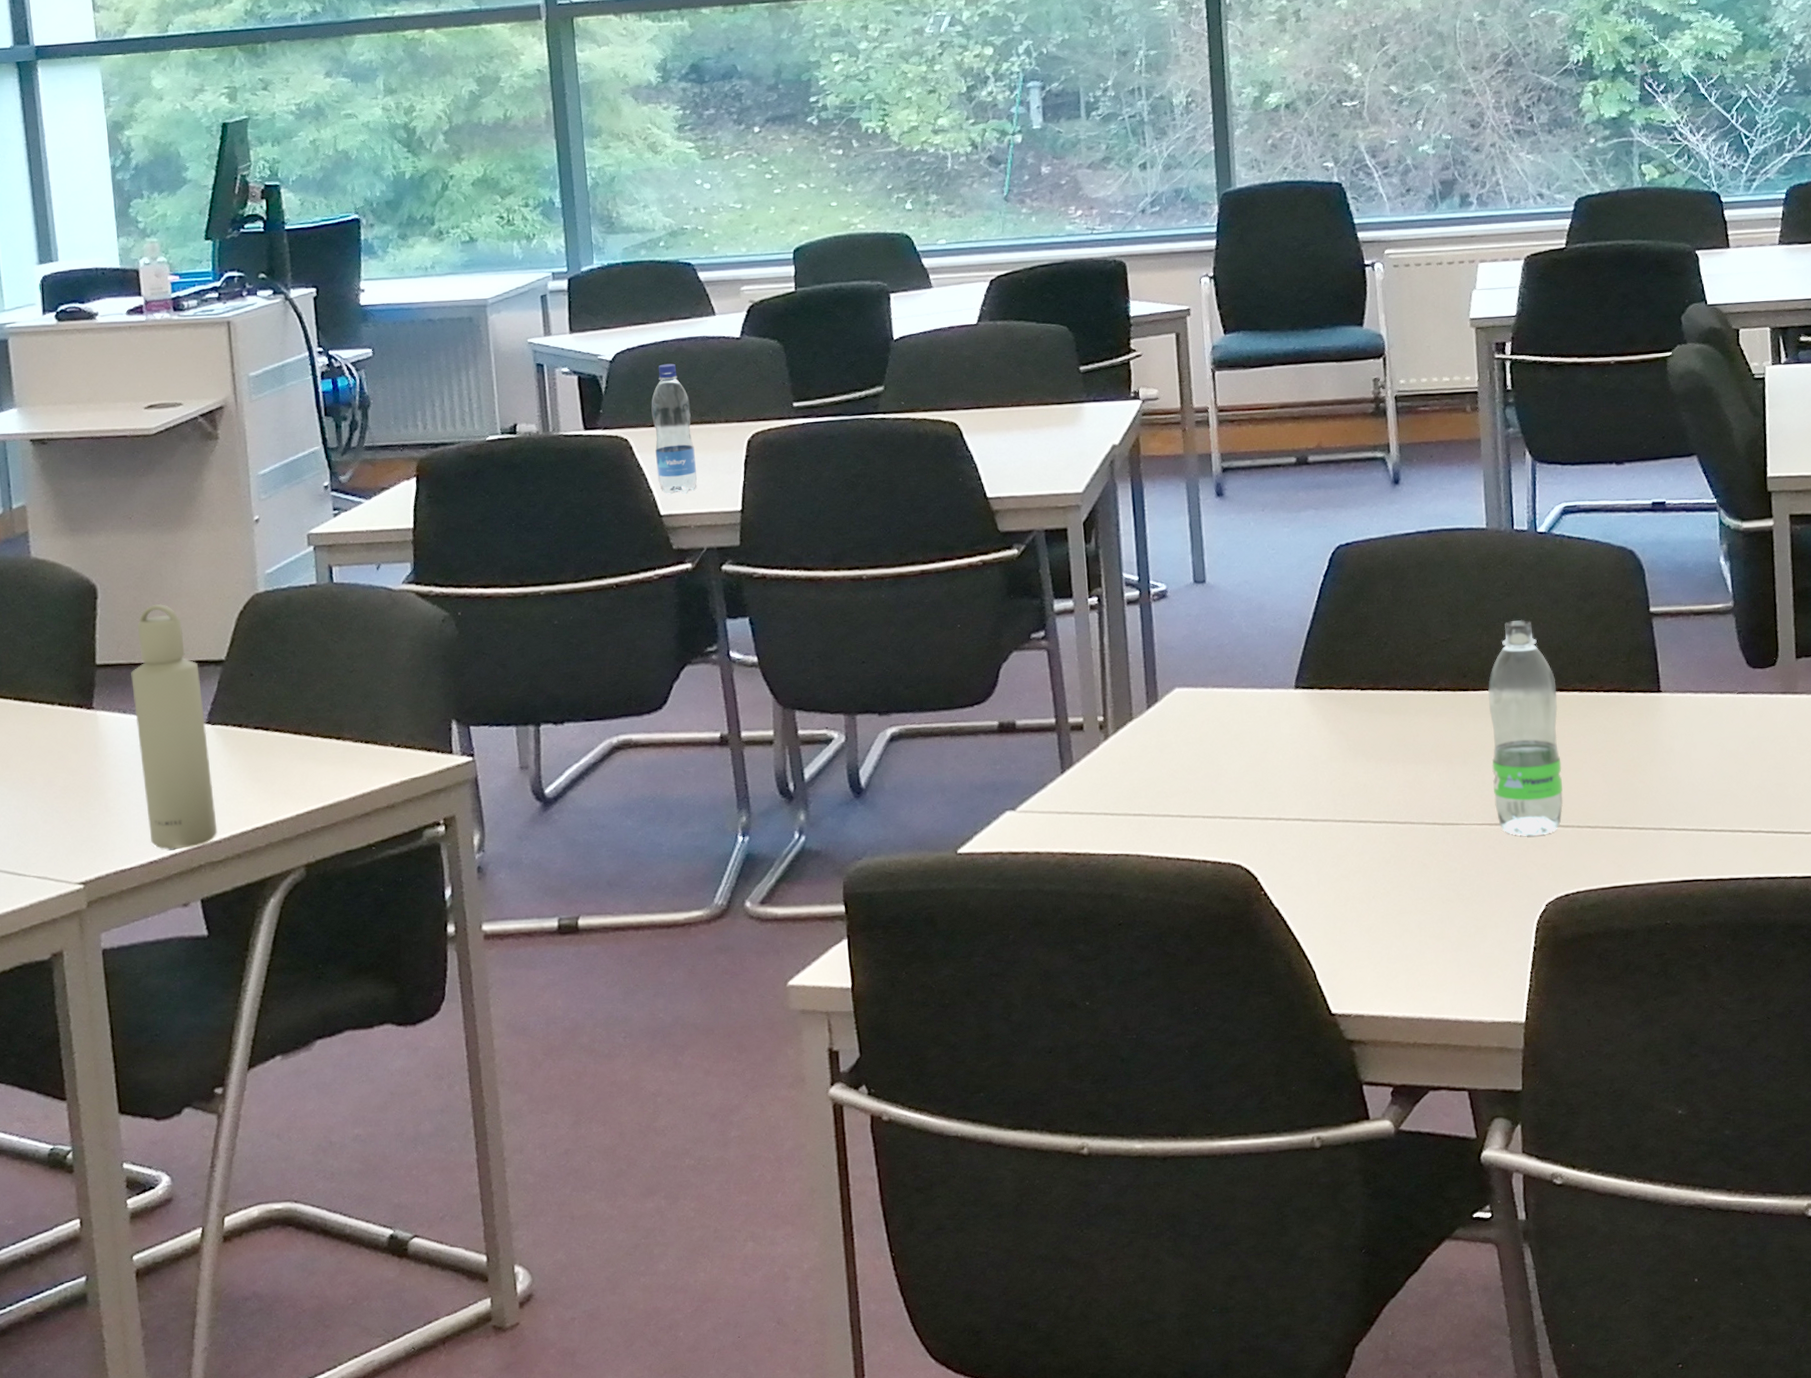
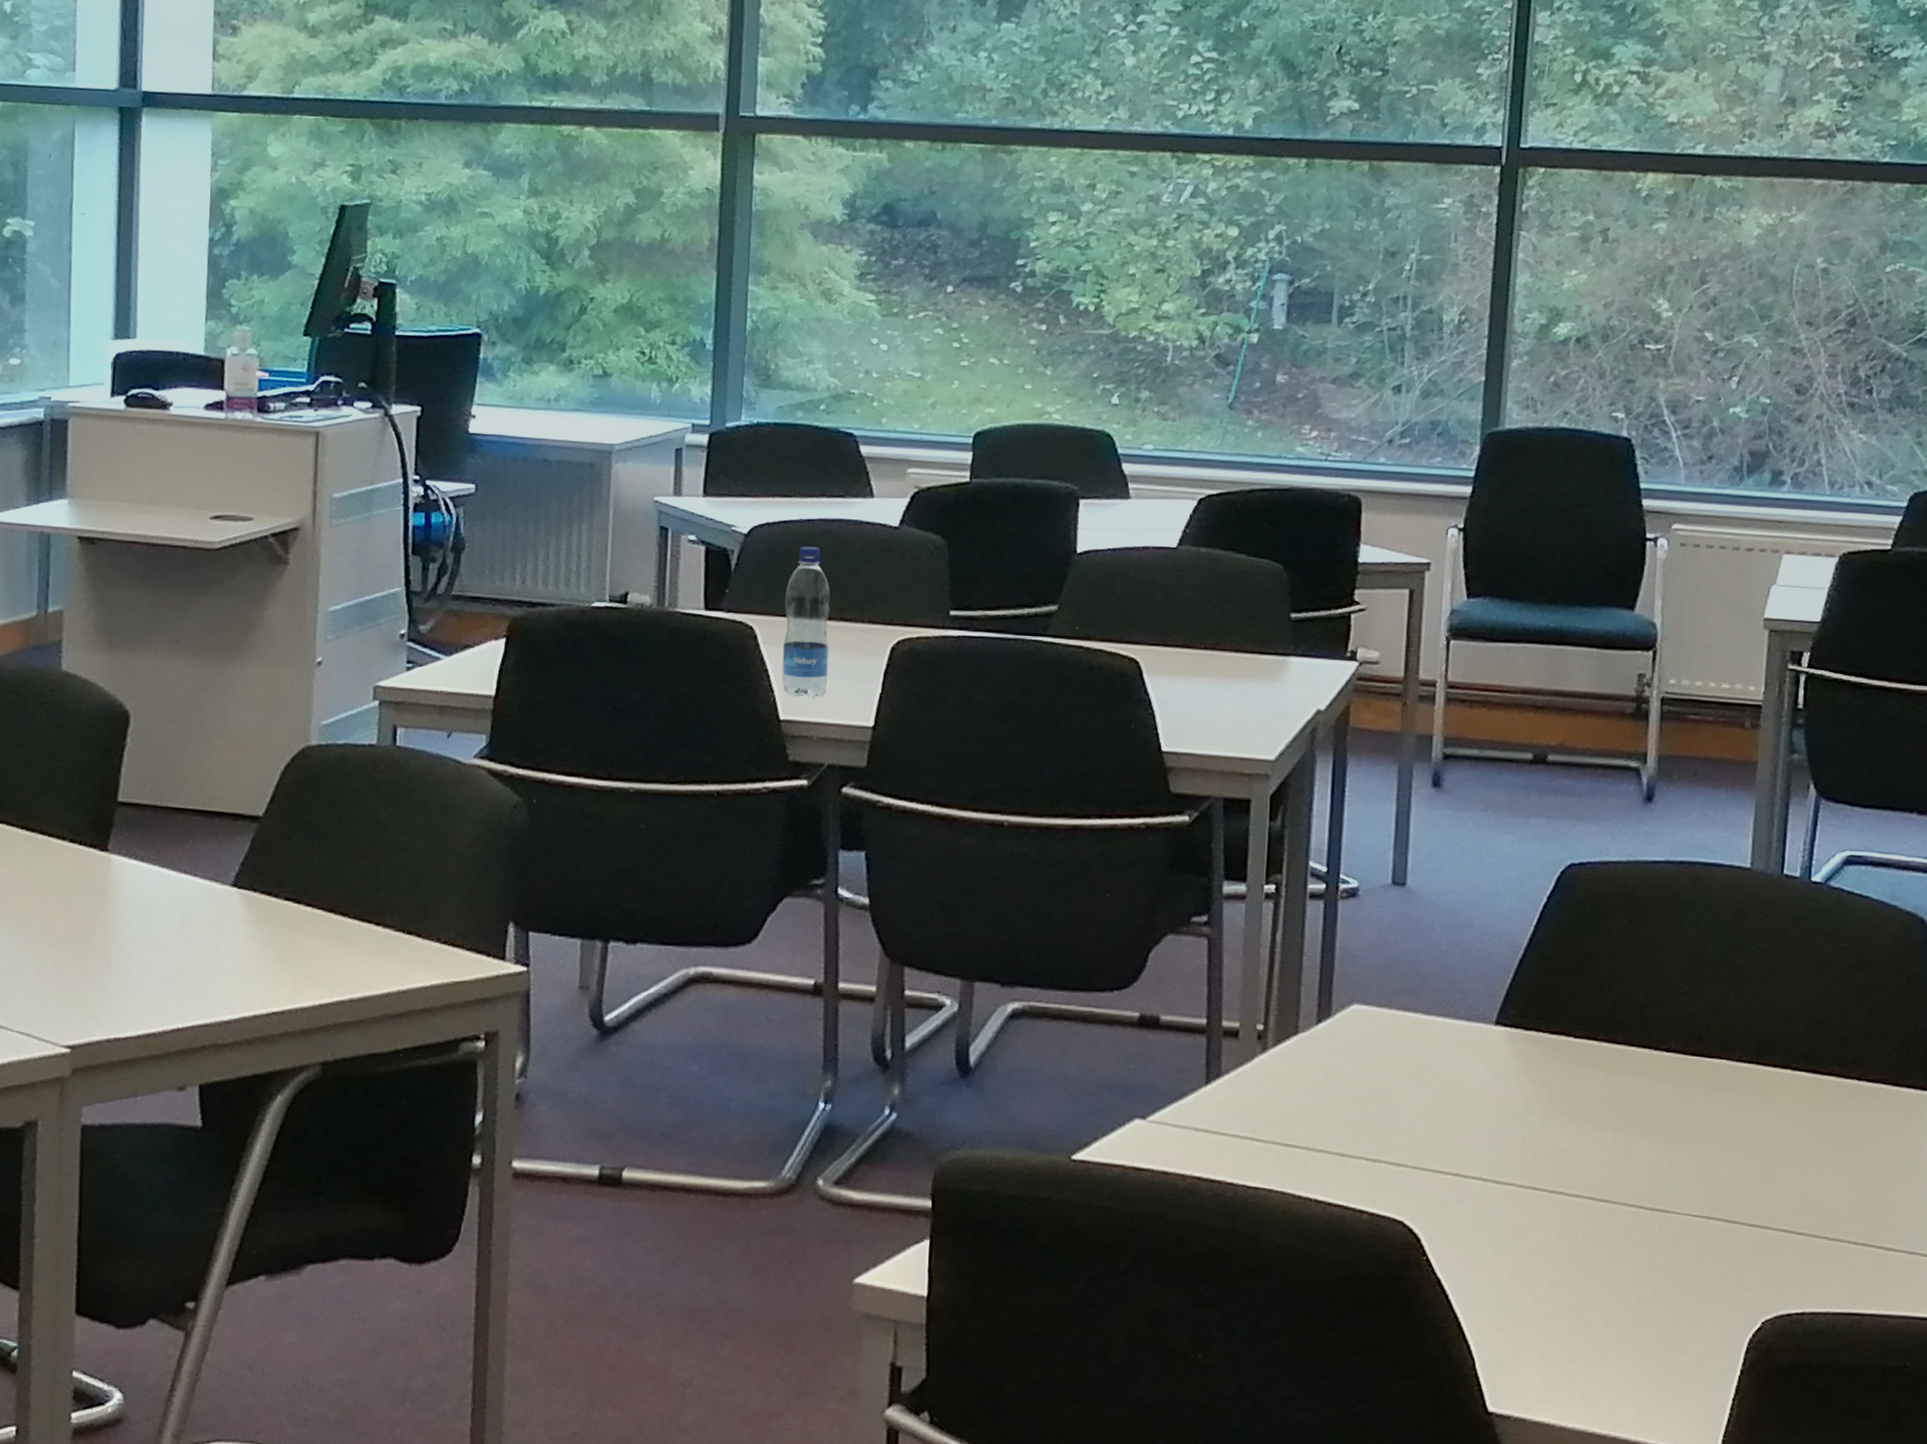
bottle: present [131,603,218,849] -> none [151,742,232,1024]
bottle: present [1487,619,1563,836] -> none [1716,981,1810,1239]

